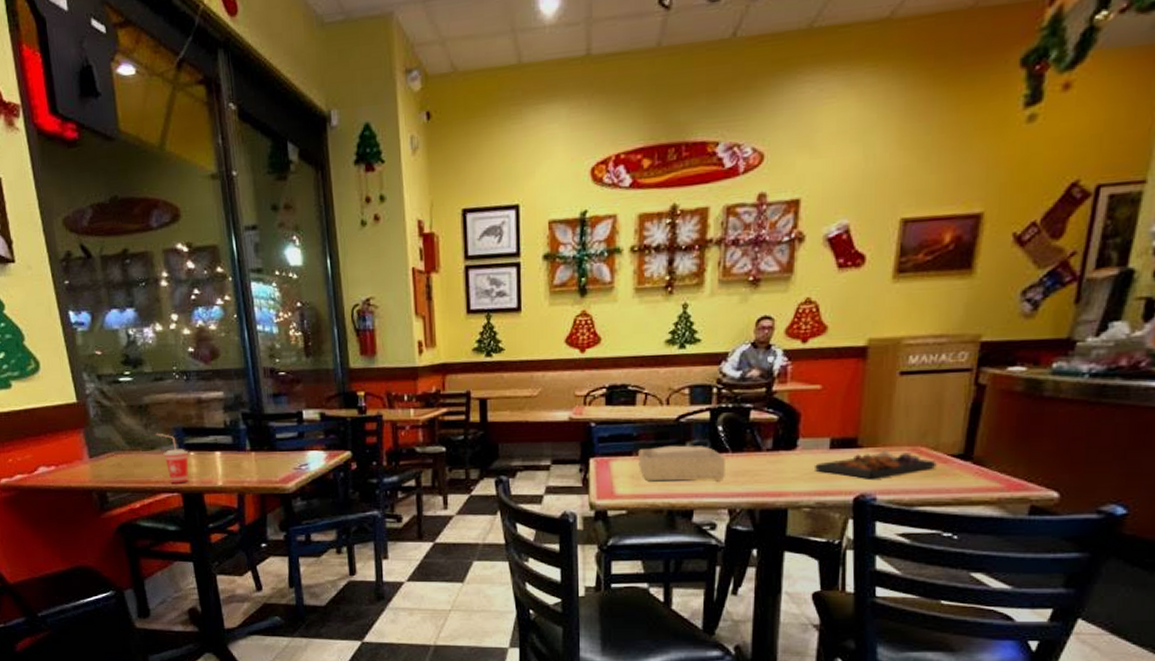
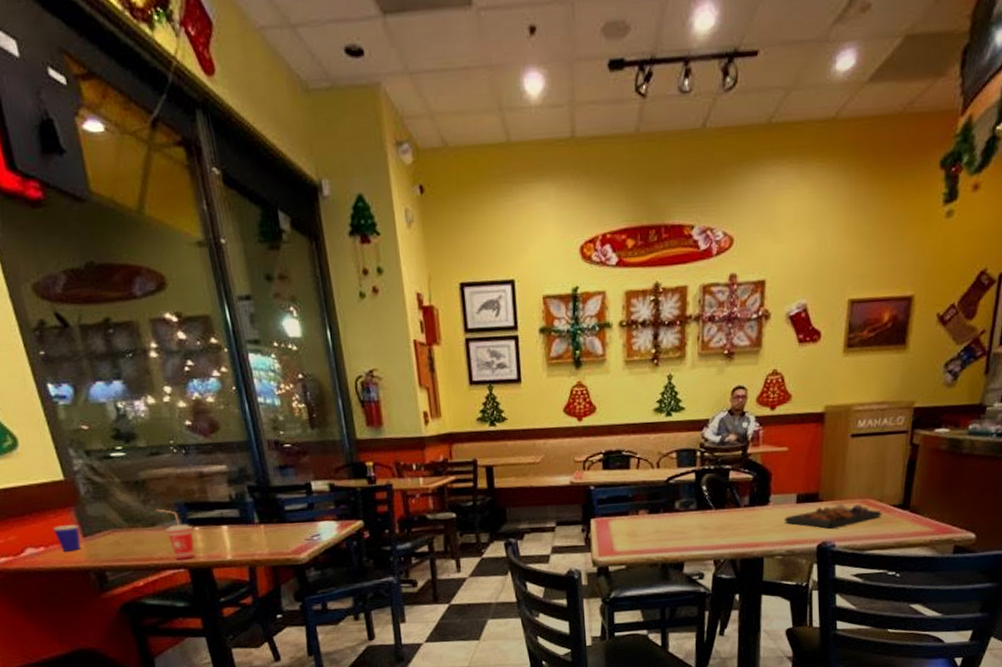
beverage cup: none [63,439,87,471] -> present [53,518,81,552]
napkin holder: present [638,445,725,482] -> none [634,504,710,538]

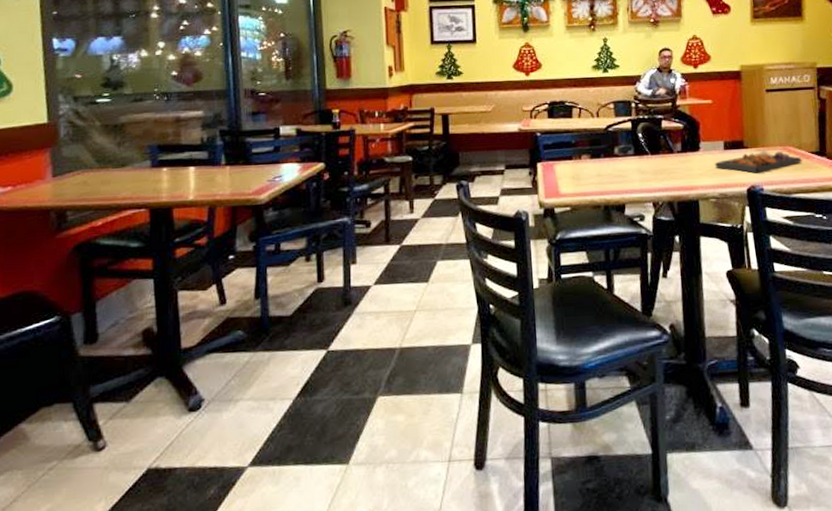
beverage cup: present [53,518,81,552] -> none [25,158,51,191]
beverage cup: present [156,509,195,560] -> none [128,150,161,200]

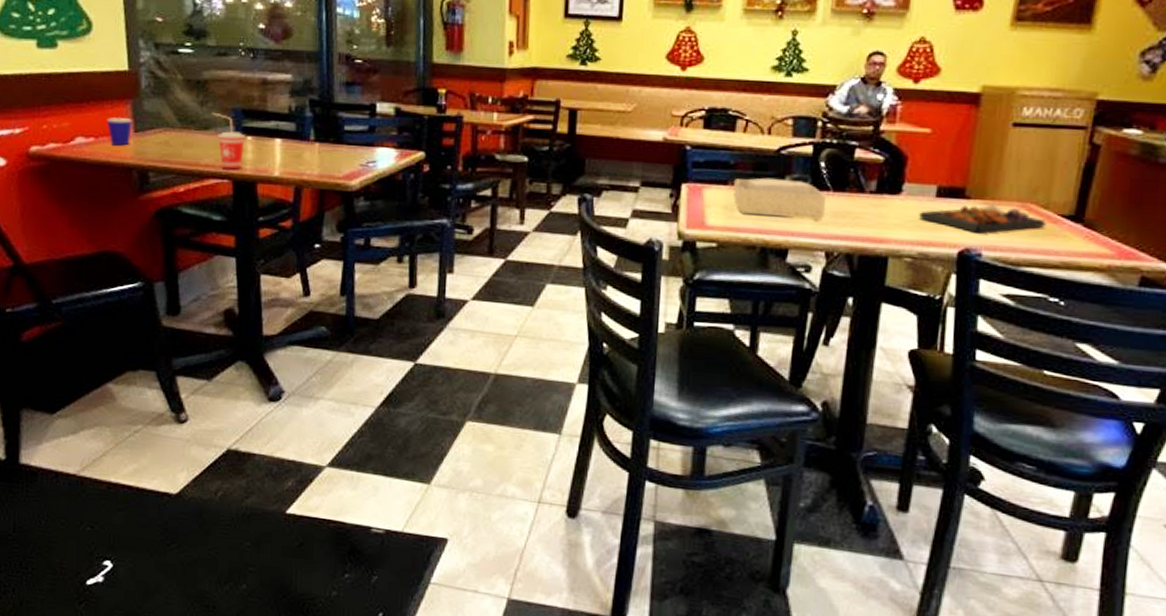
beverage cup: none [25,158,51,191] -> present [106,109,132,146]
beverage cup: none [128,150,161,200] -> present [211,112,245,170]
napkin holder: none [577,150,648,181] -> present [733,177,826,220]

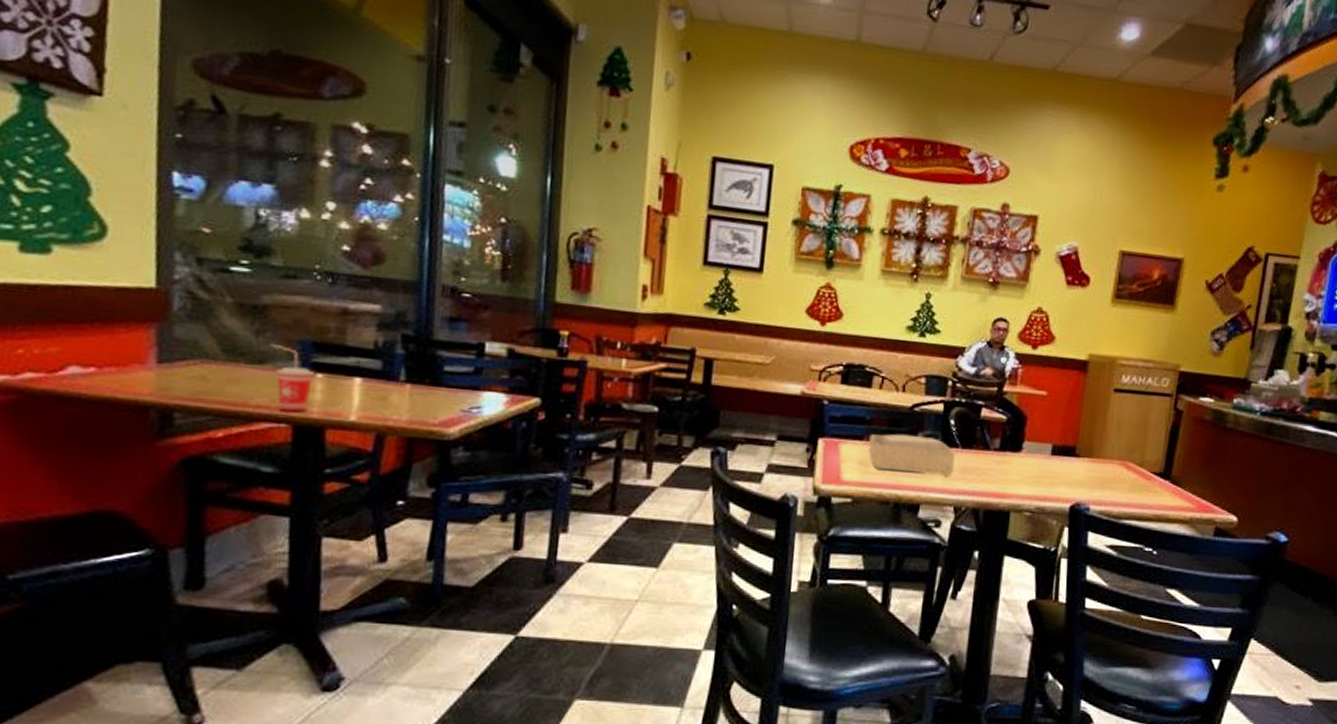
beverage cup: present [106,109,132,146] -> none [117,334,155,379]
food tray: present [919,202,1046,234] -> none [1037,460,1142,489]

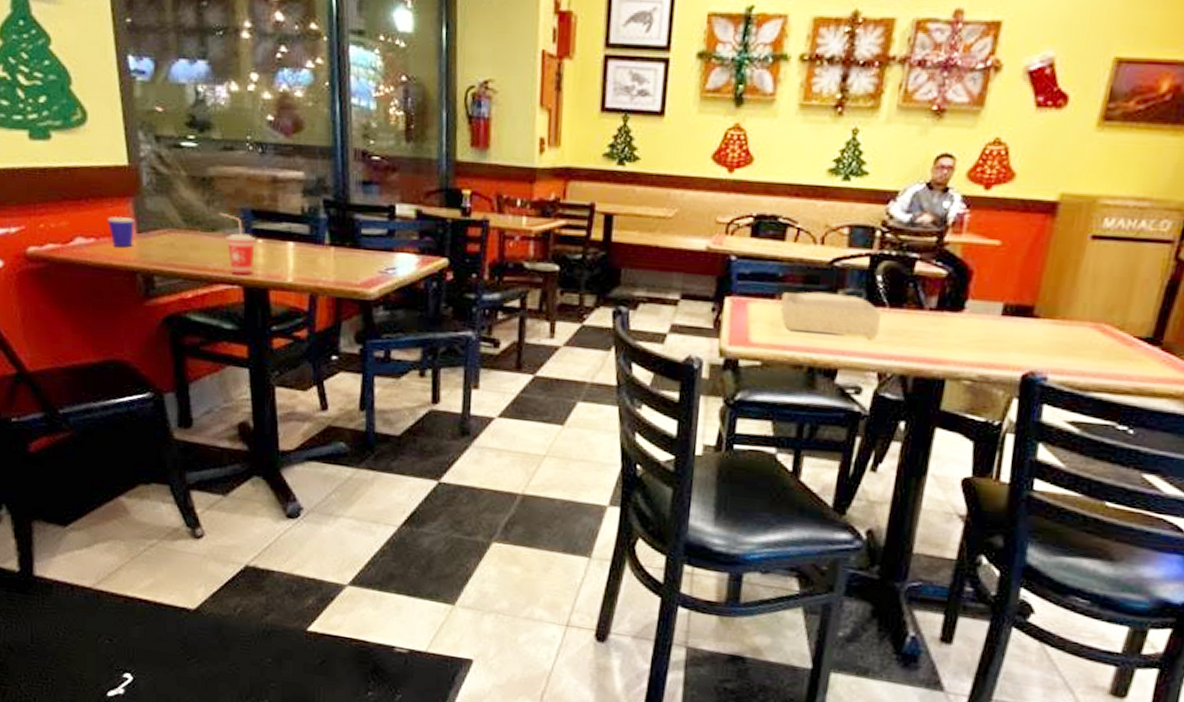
beverage cup: none [117,334,155,379] -> present [107,208,134,248]

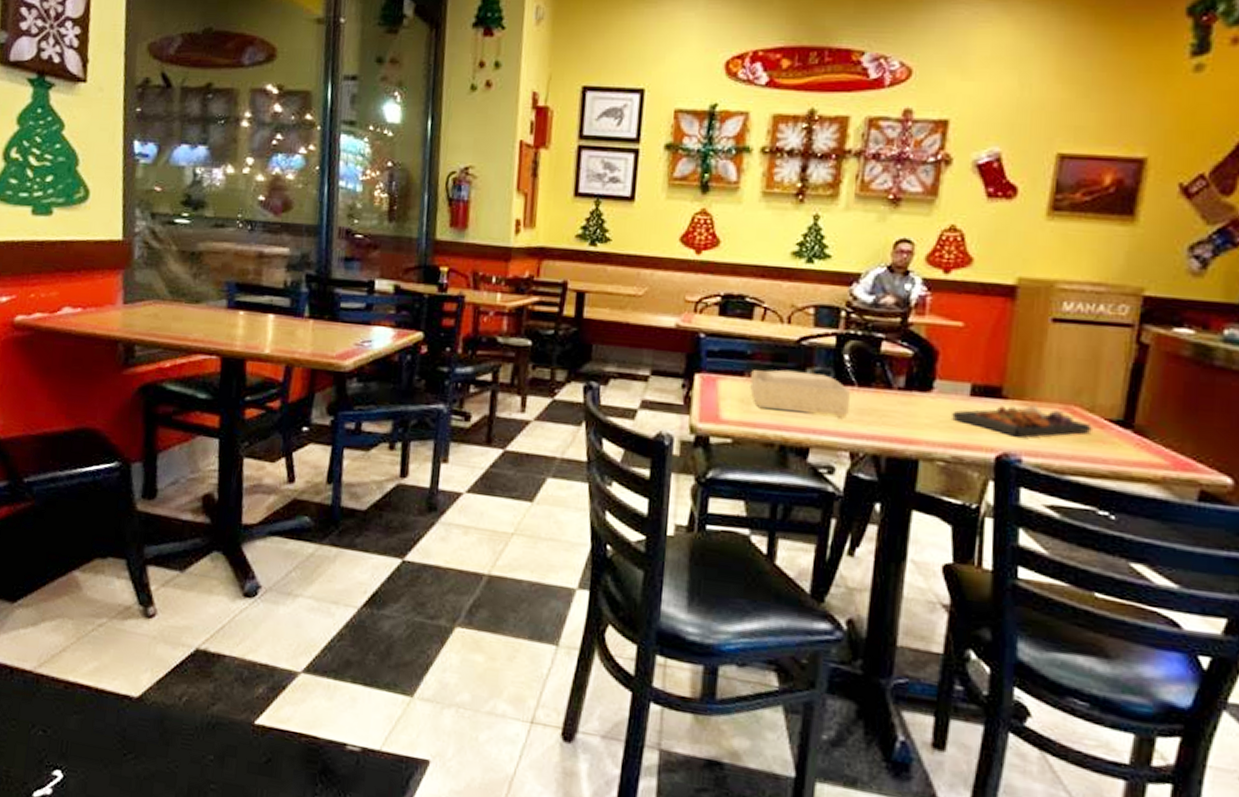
beverage cup: present [107,208,134,248] -> none [96,280,122,317]
beverage cup: present [219,212,255,275] -> none [204,285,237,346]
food tray: none [982,322,1121,356] -> present [952,403,1092,437]

